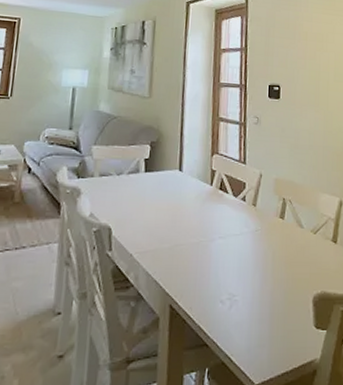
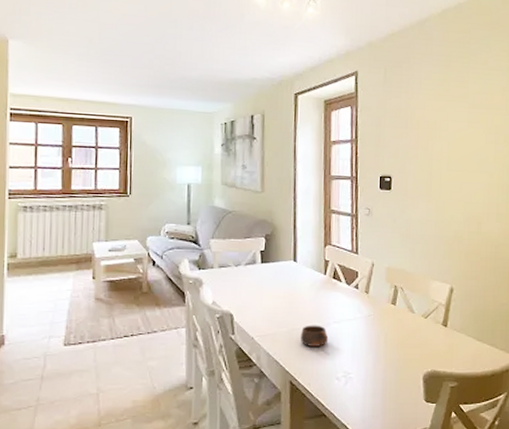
cup: none [183,240,213,265] -> present [301,325,329,346]

